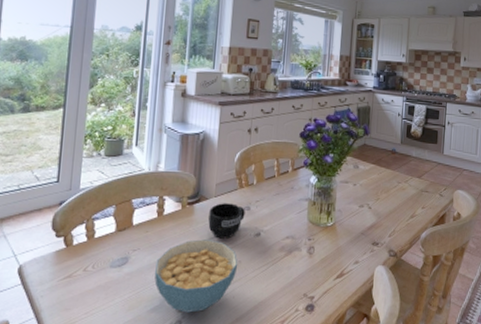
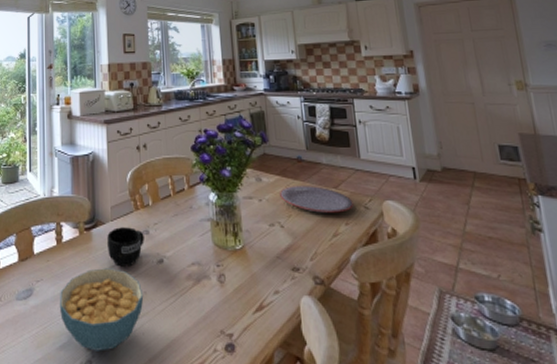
plate: none [371,174,431,198] -> present [278,186,354,213]

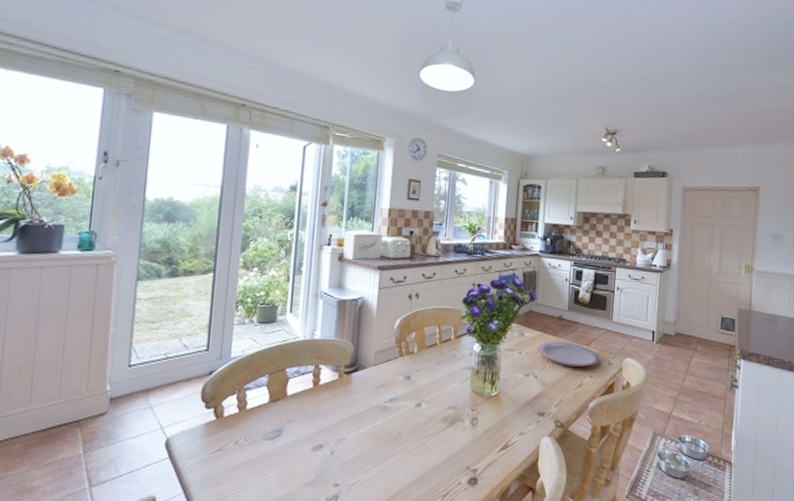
cereal bowl: present [60,268,144,351] -> none [310,410,398,487]
mug: present [107,227,144,267] -> none [366,372,406,410]

